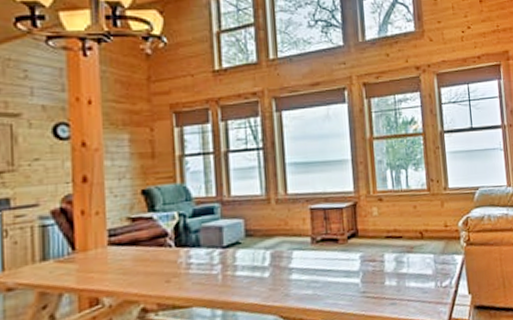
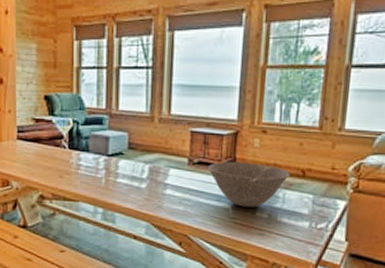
bowl: none [332,231,410,279] -> present [208,161,290,207]

